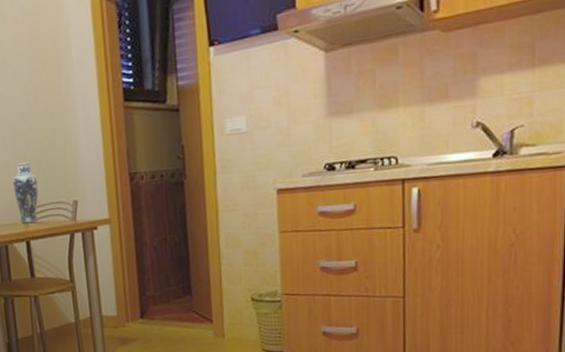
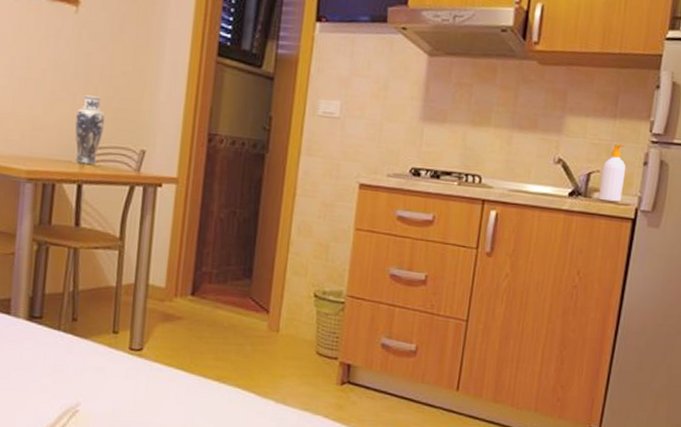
soap bottle: none [525,92,553,155] -> present [598,144,626,202]

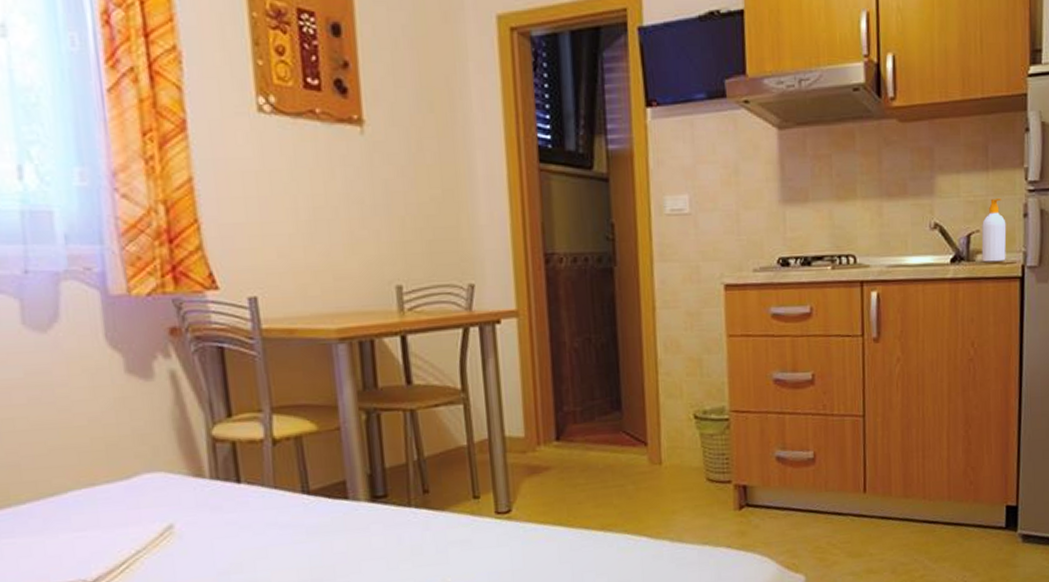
vase: present [74,95,106,165] -> none [383,229,421,311]

